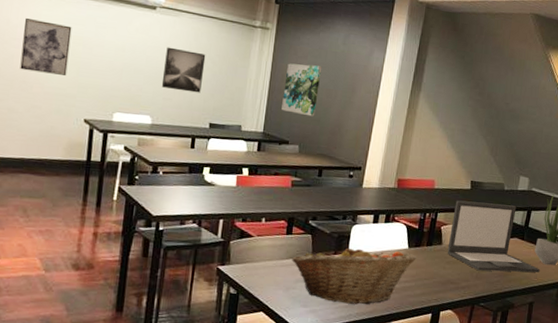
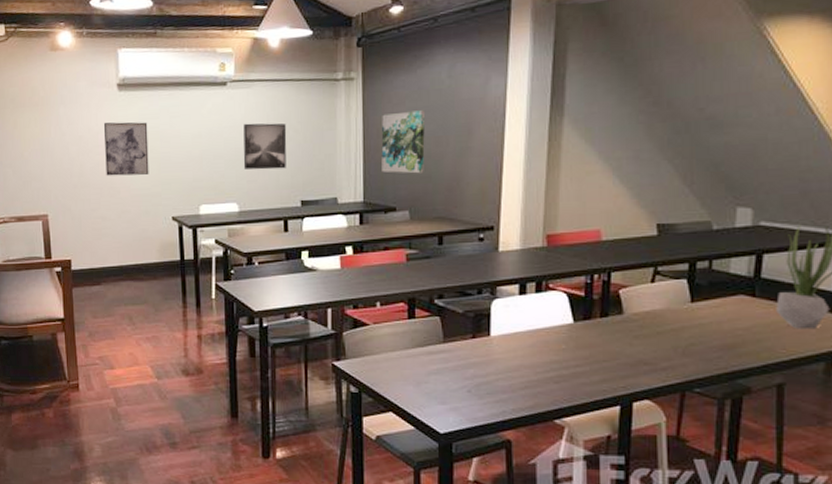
fruit basket: present [292,244,416,305] -> none [419,324,587,398]
laptop: present [447,200,540,273] -> none [632,250,789,345]

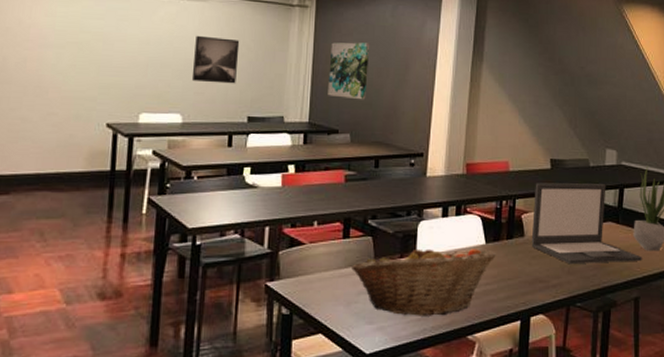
wall art: present [104,122,149,176] -> none [33,17,91,76]
fruit basket: none [419,324,587,398] -> present [351,244,496,316]
laptop: none [632,250,789,345] -> present [531,183,642,265]

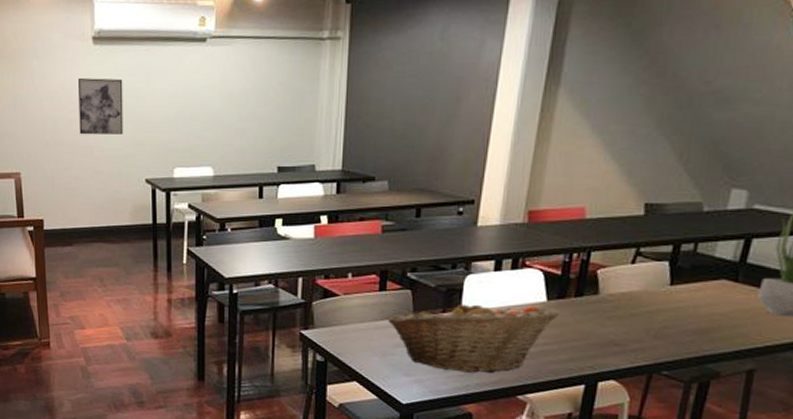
wall art: none [33,17,91,76] -> present [78,78,123,135]
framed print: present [191,35,240,84] -> none [220,83,267,133]
wall art: present [328,42,370,100] -> none [363,74,414,142]
laptop: present [531,183,642,265] -> none [607,232,767,328]

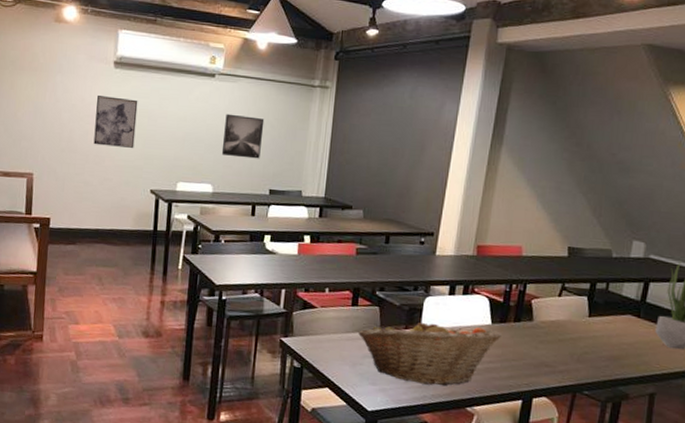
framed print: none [220,83,267,133] -> present [221,113,265,159]

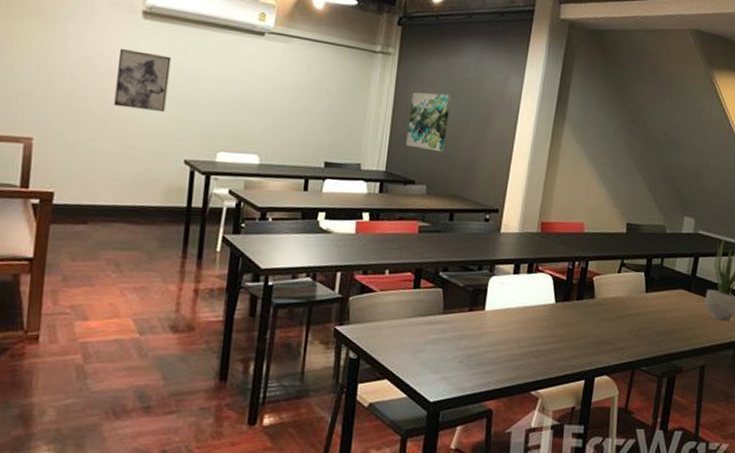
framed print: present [221,113,265,159] -> none [270,77,320,128]
wall art: none [344,122,387,179] -> present [406,92,452,152]
fruit basket: present [358,317,502,386] -> none [420,299,565,371]

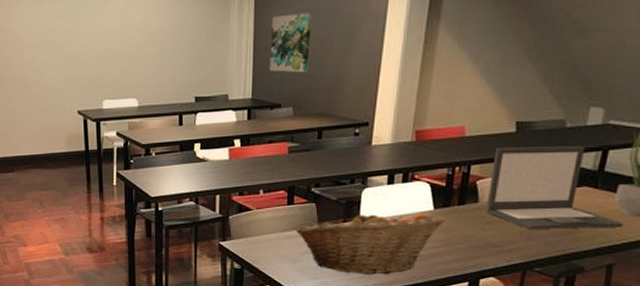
wall art: present [113,49,172,112] -> none [15,21,57,73]
fruit basket: none [420,299,565,371] -> present [296,210,445,275]
laptop: none [601,246,712,330] -> present [486,146,623,230]

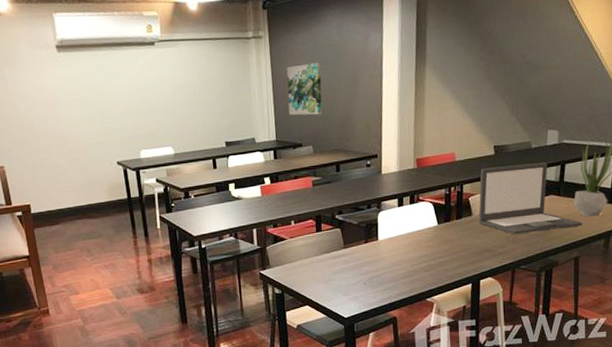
fruit basket: present [296,210,445,275] -> none [326,230,448,287]

